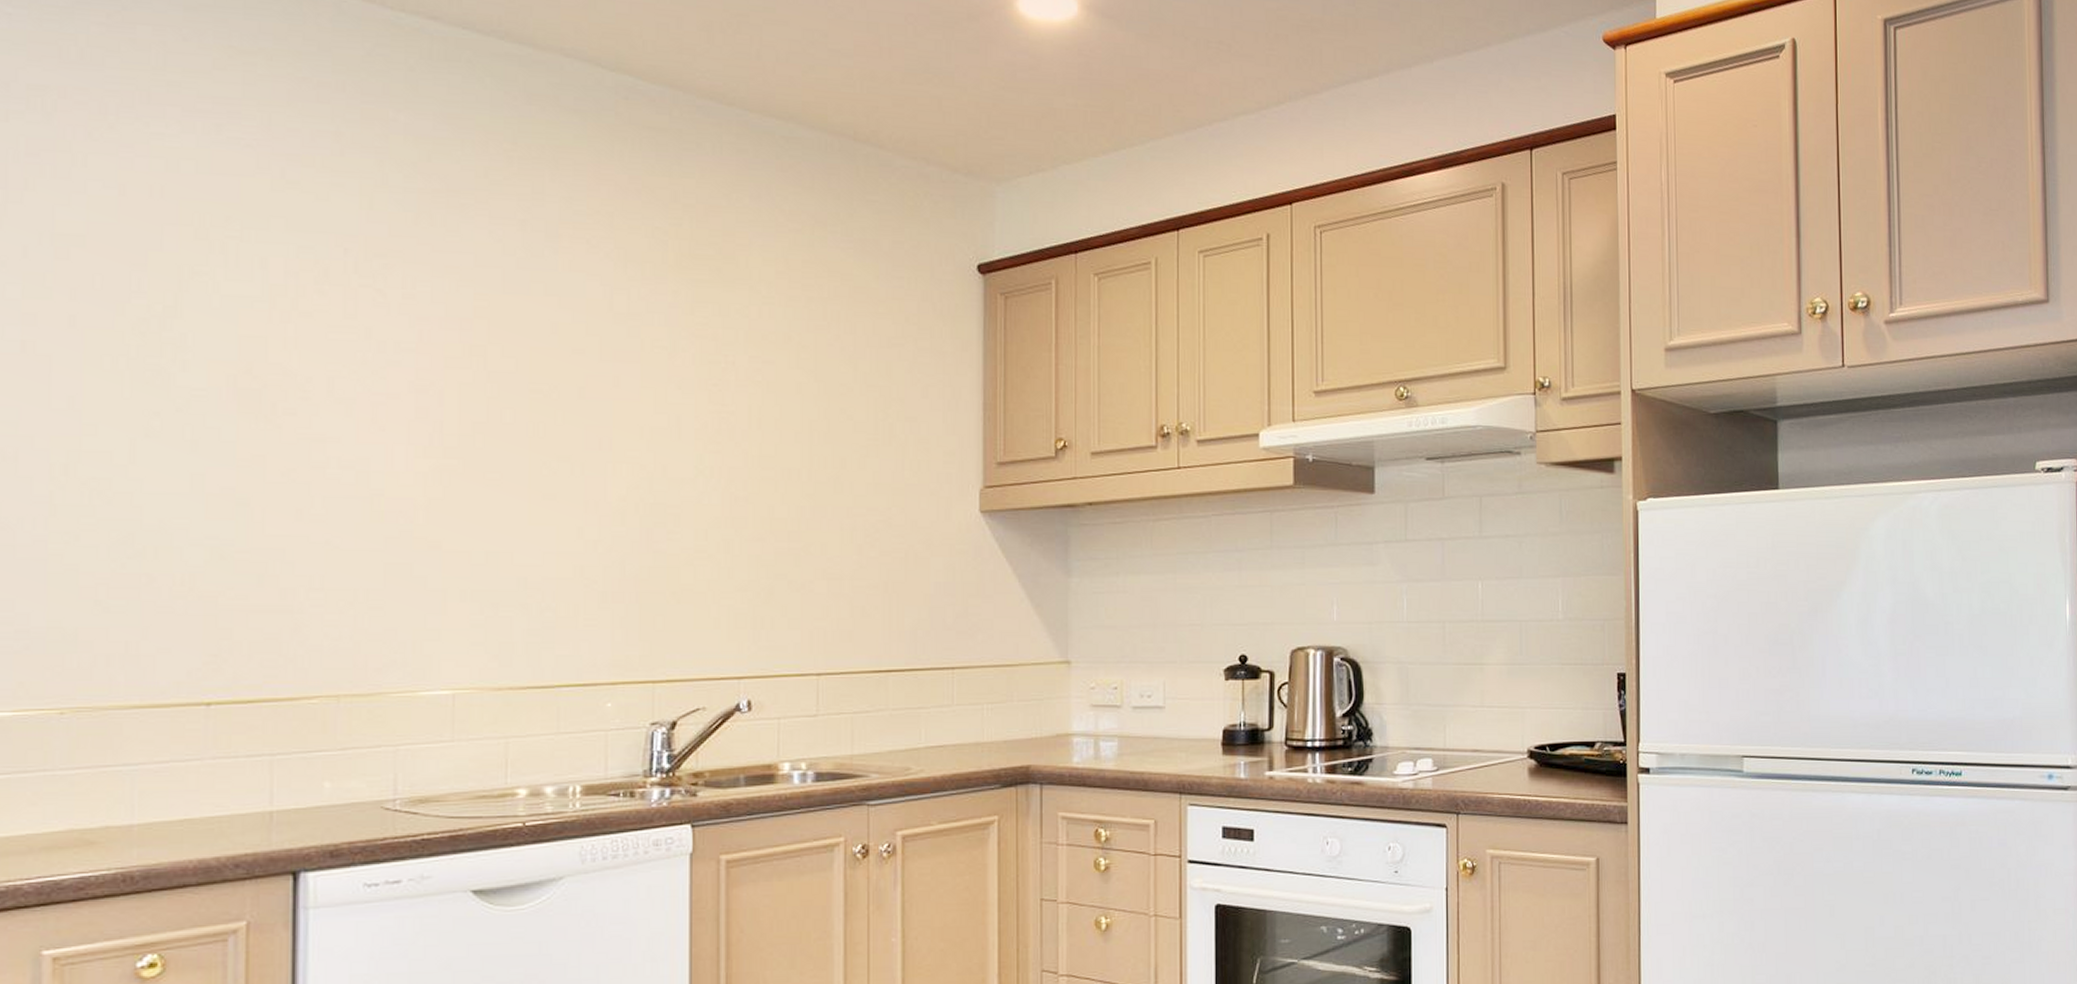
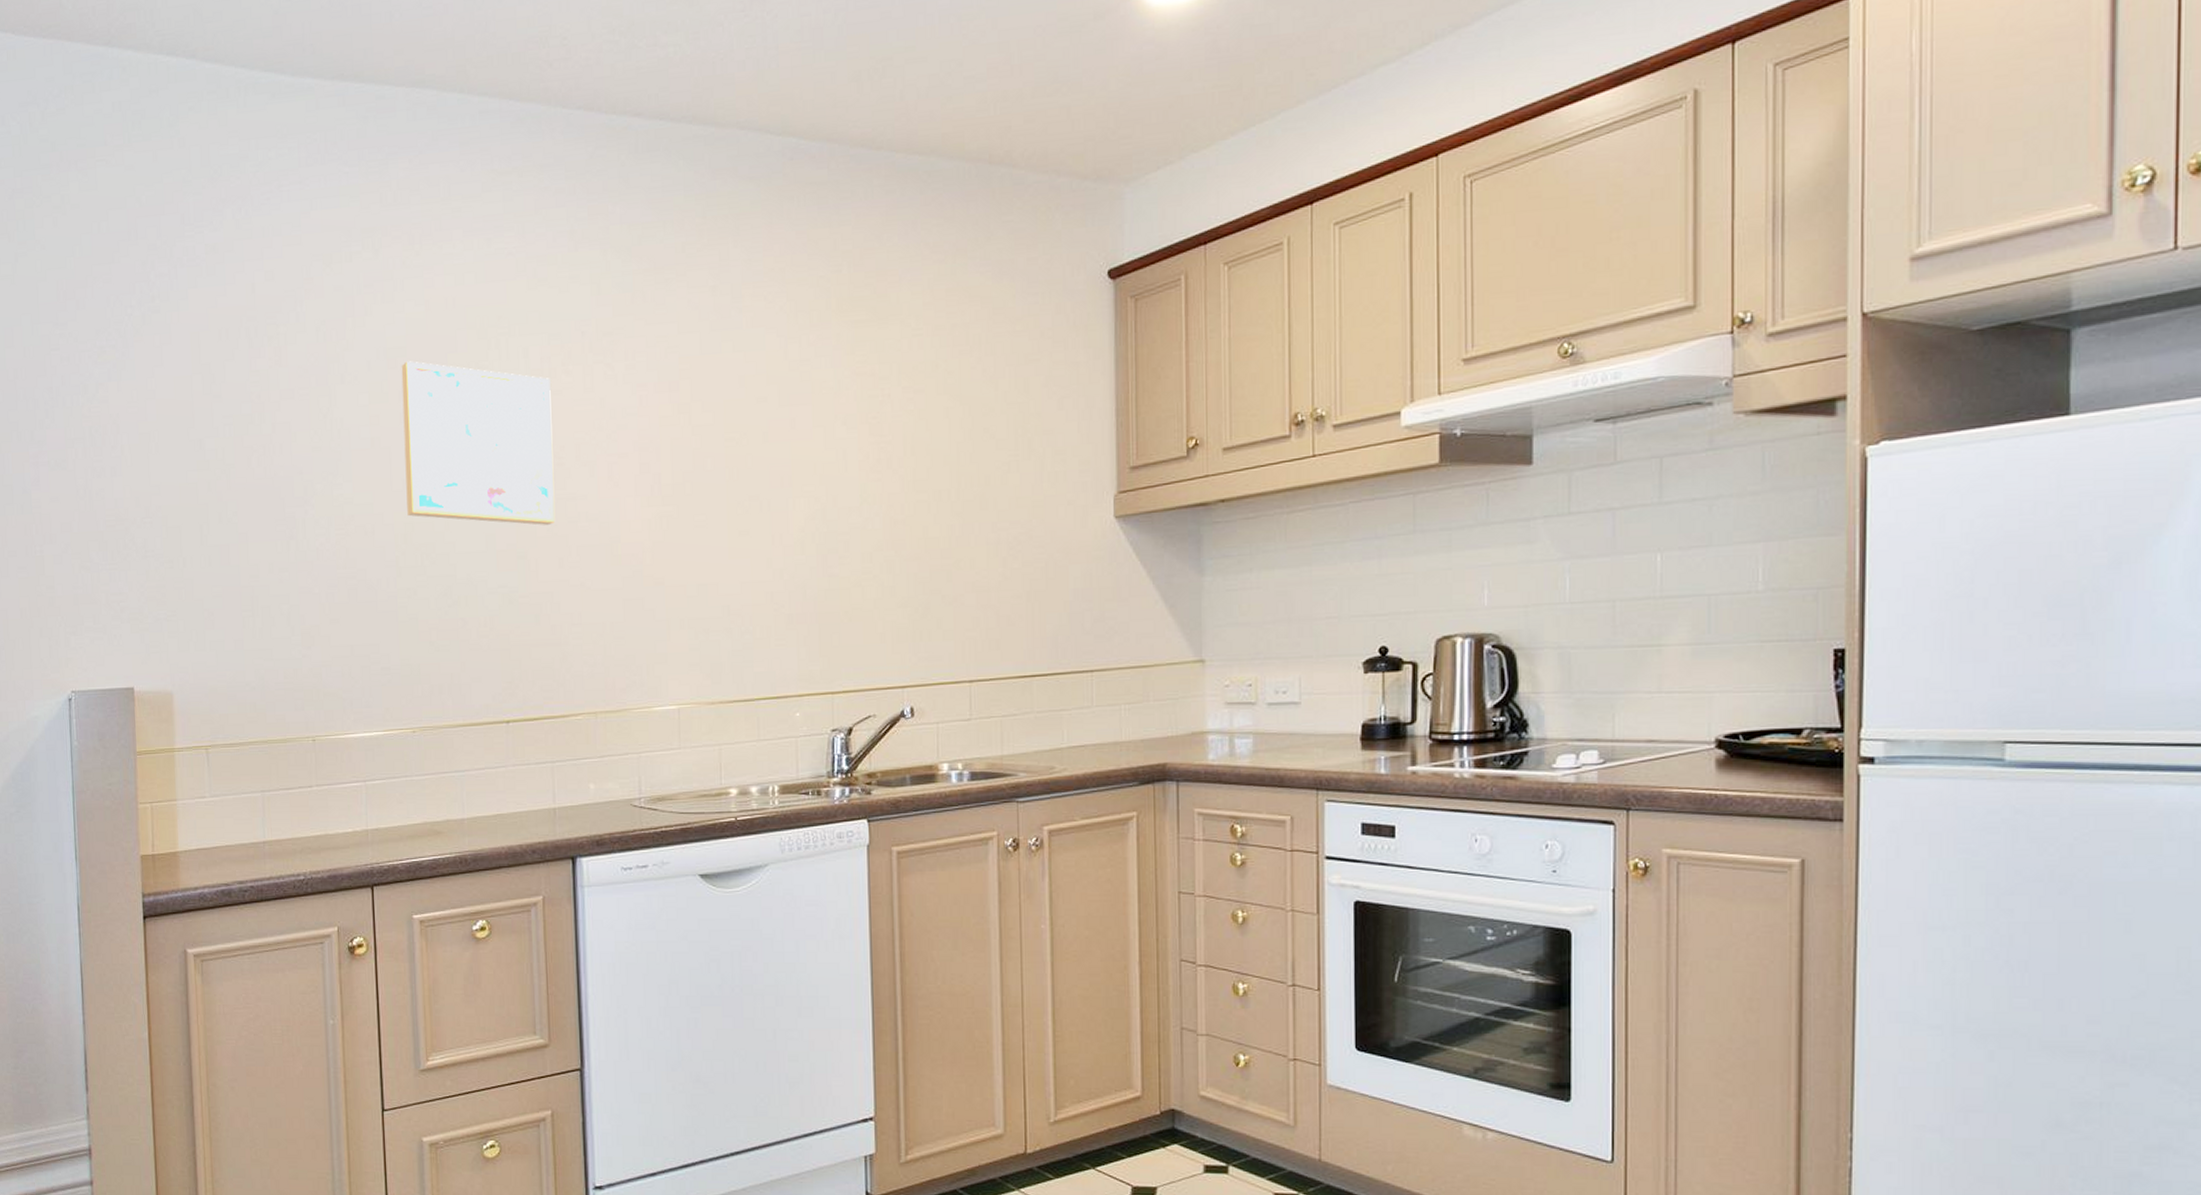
wall art: none [72,253,297,468] -> present [401,361,555,525]

